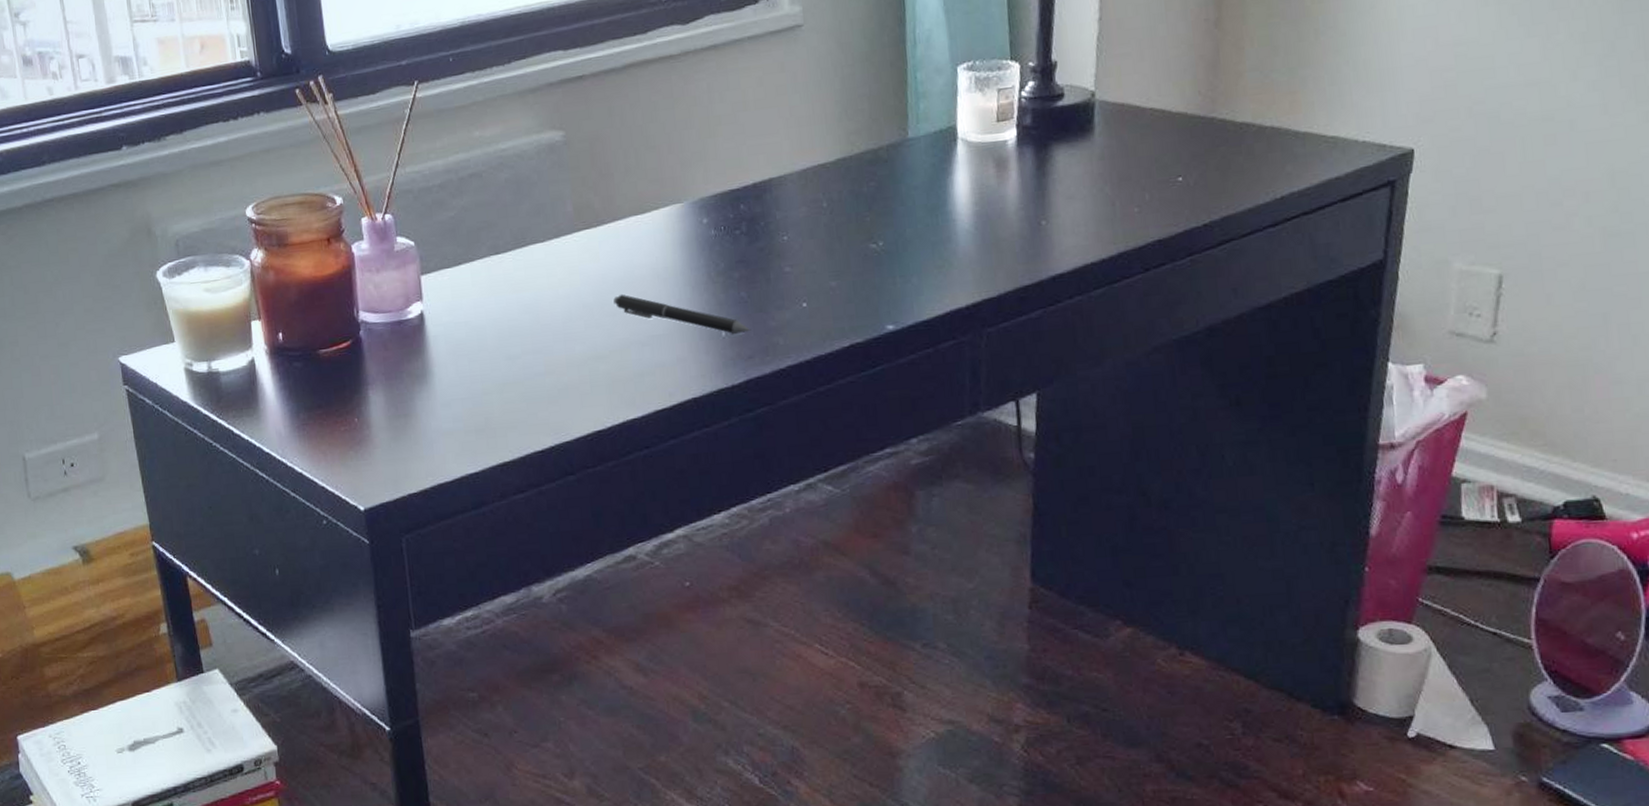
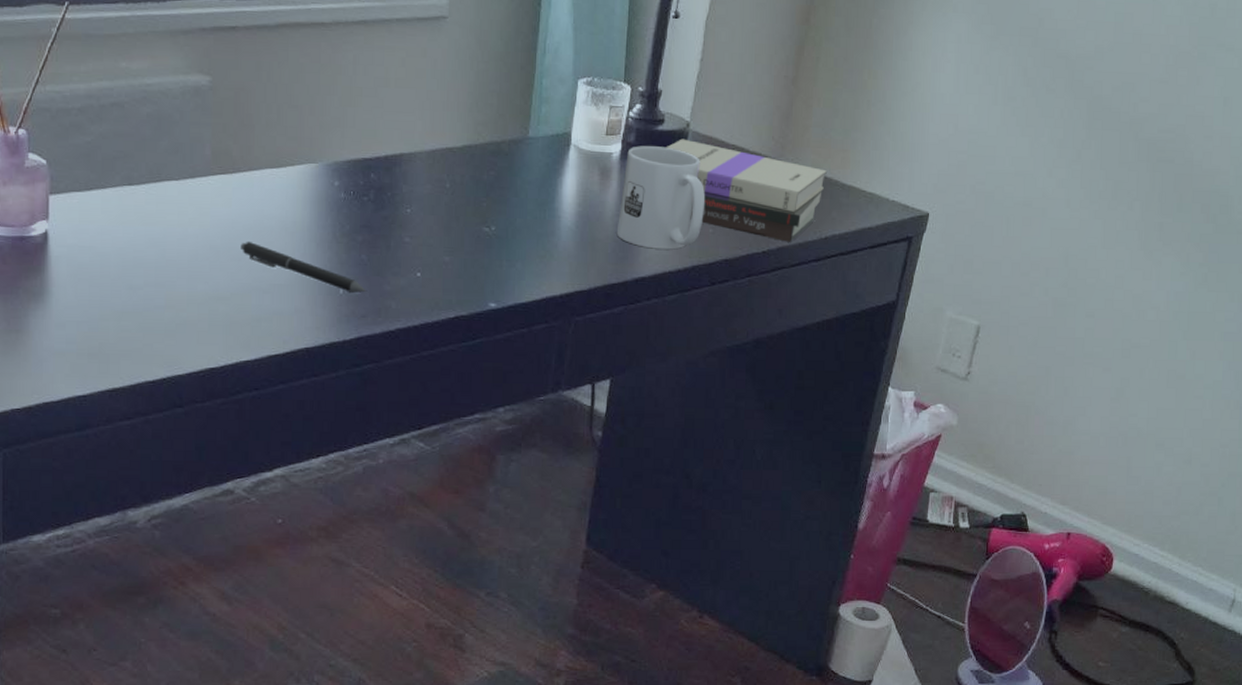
mug: none [1022,123,1126,241] -> present [616,146,706,250]
books: none [1069,111,1273,210] -> present [665,138,827,242]

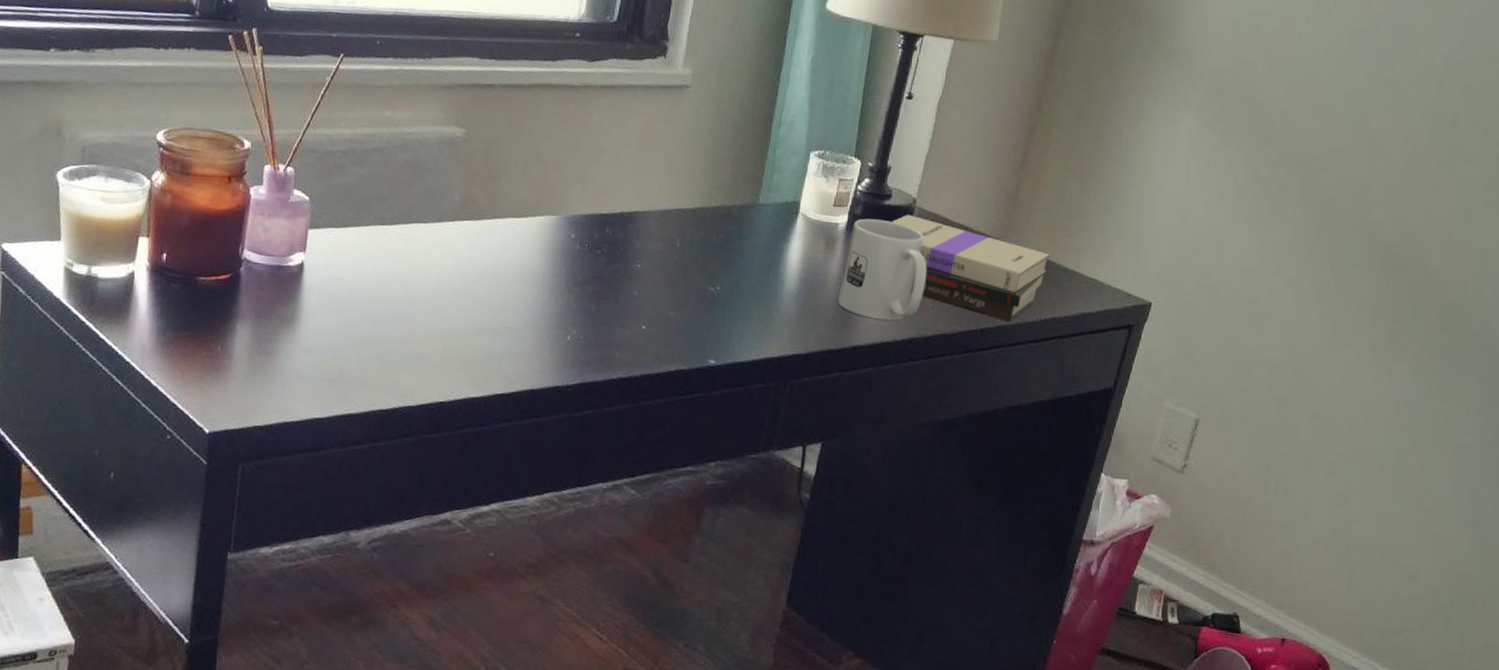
pen: present [240,242,368,293] -> none [478,285,594,341]

